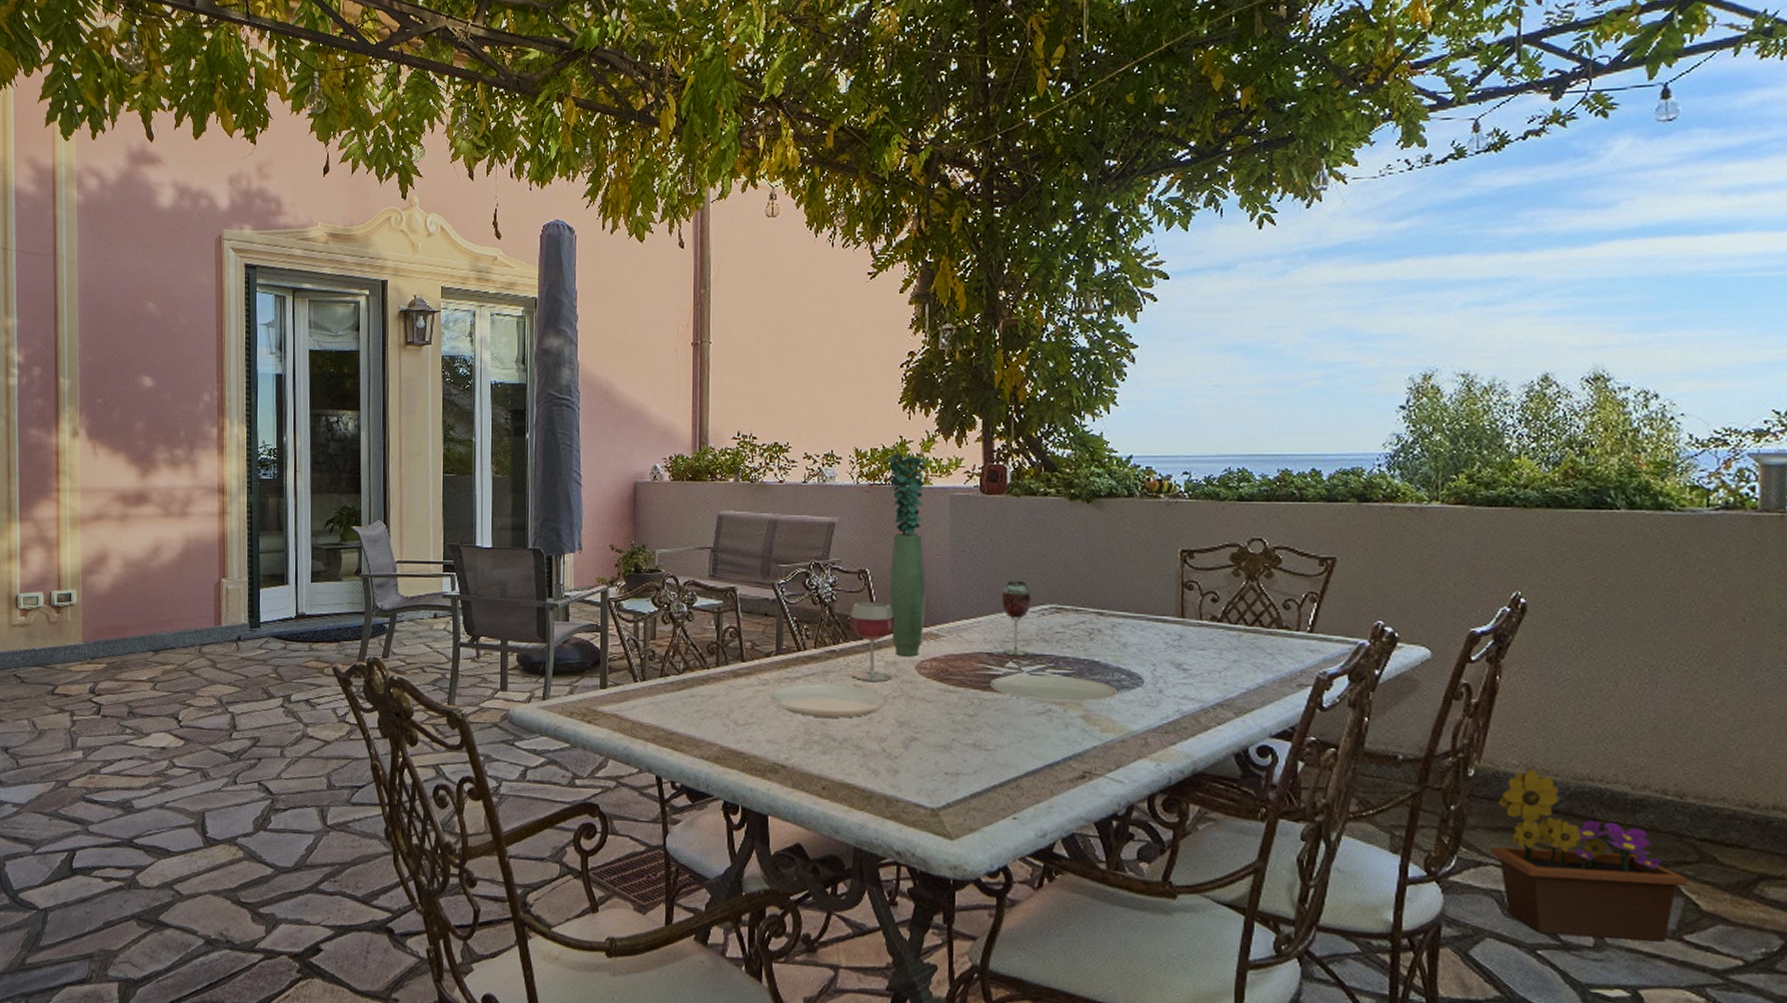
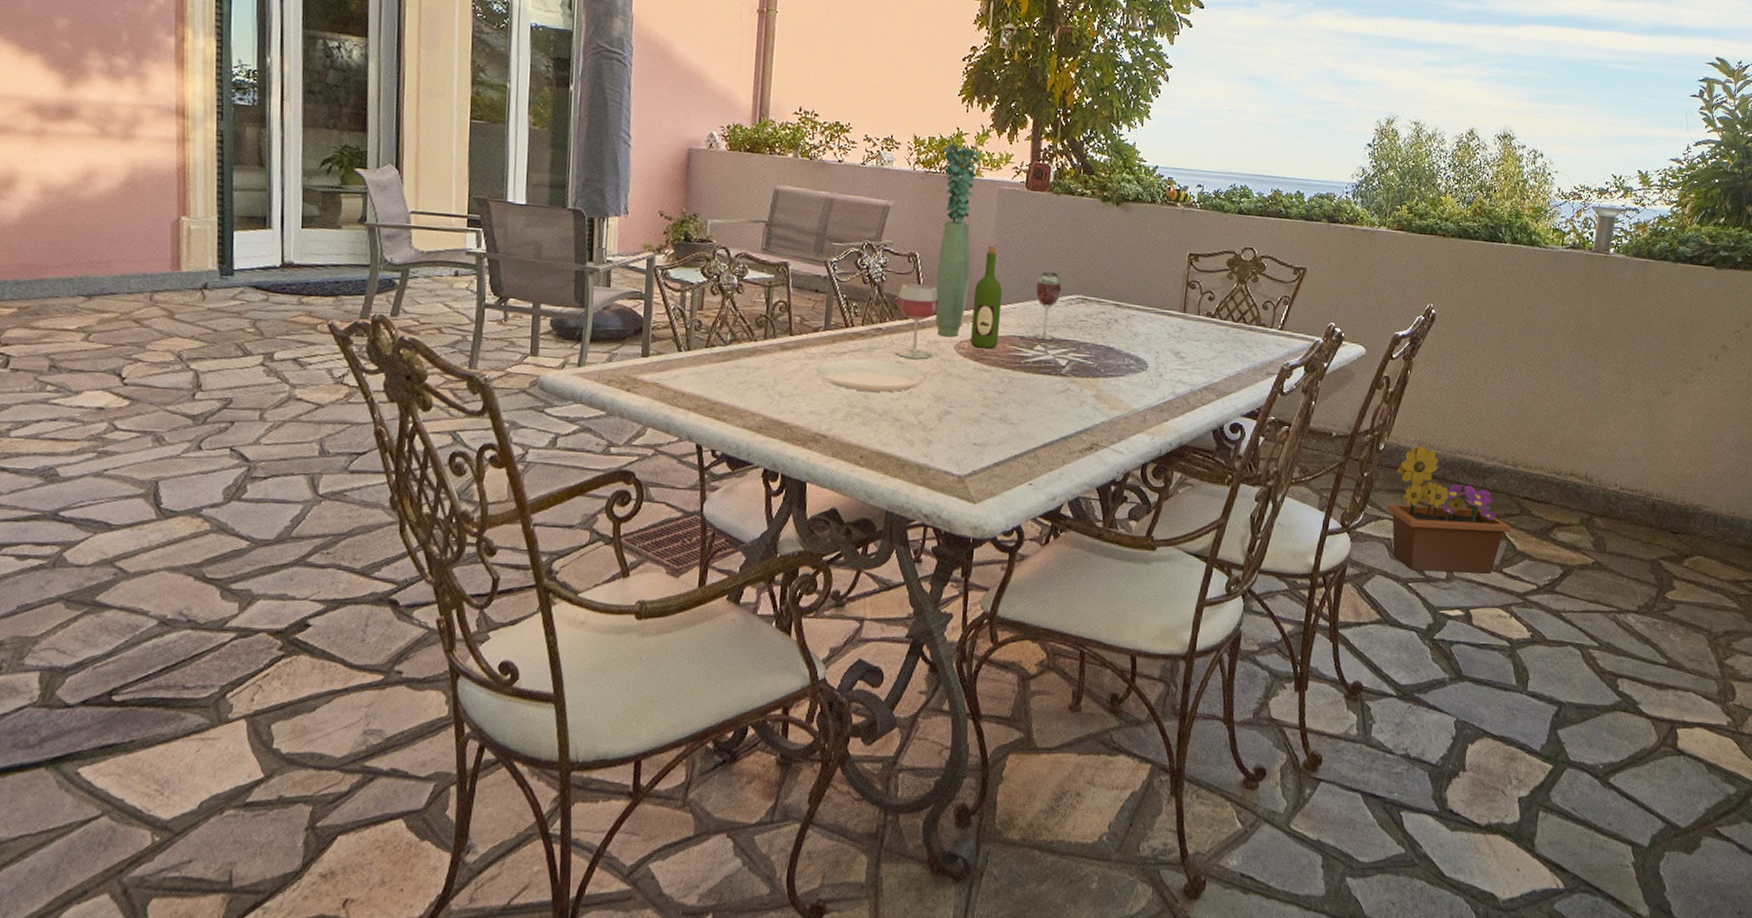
wine bottle: none [932,556,965,668] -> present [970,245,1003,349]
plate: present [991,674,1117,705] -> none [1020,357,1126,385]

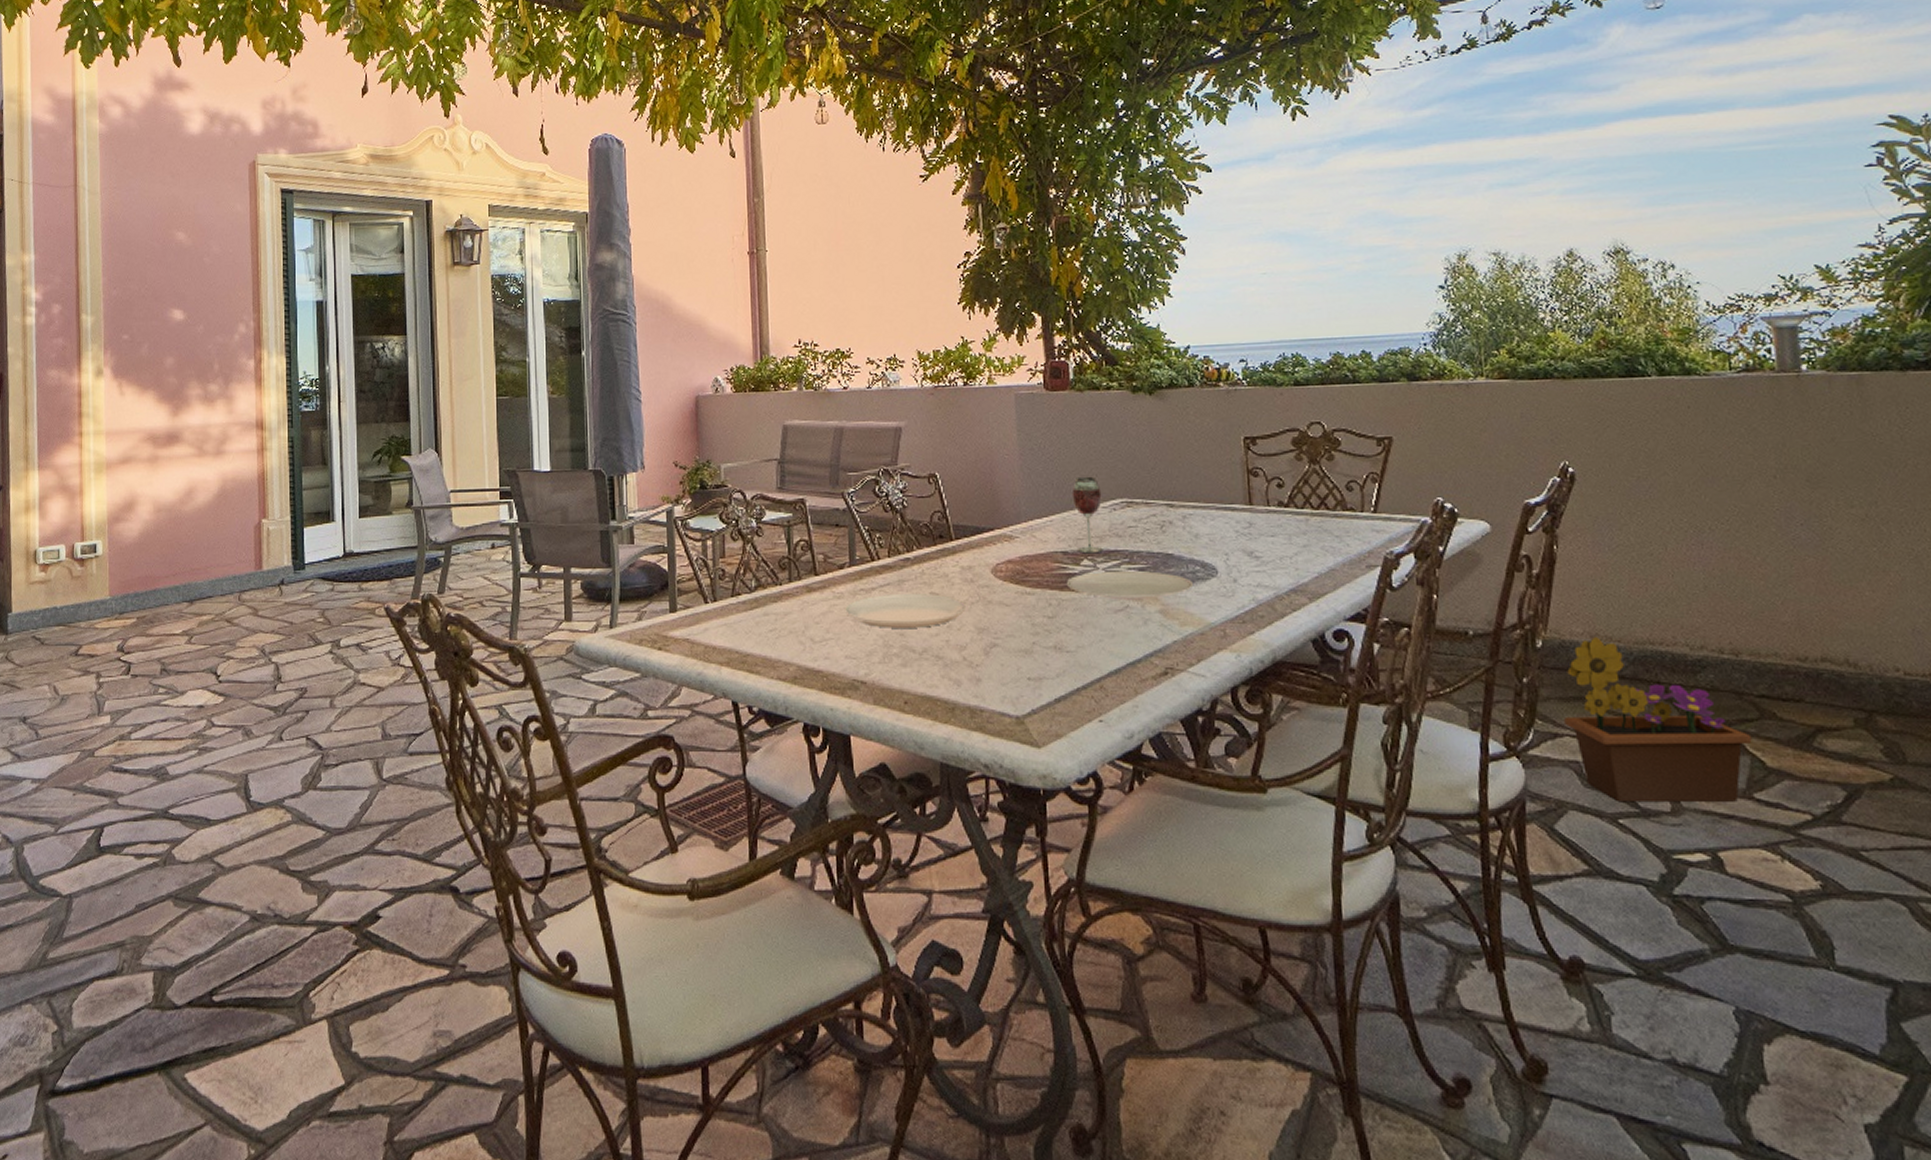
wineglass: present [895,283,939,360] -> none [922,506,969,589]
vase: present [934,137,980,337] -> none [950,347,998,561]
wine bottle: present [970,245,1003,349] -> none [1004,455,1039,569]
plate: none [1020,357,1126,385] -> present [1067,570,1193,600]

